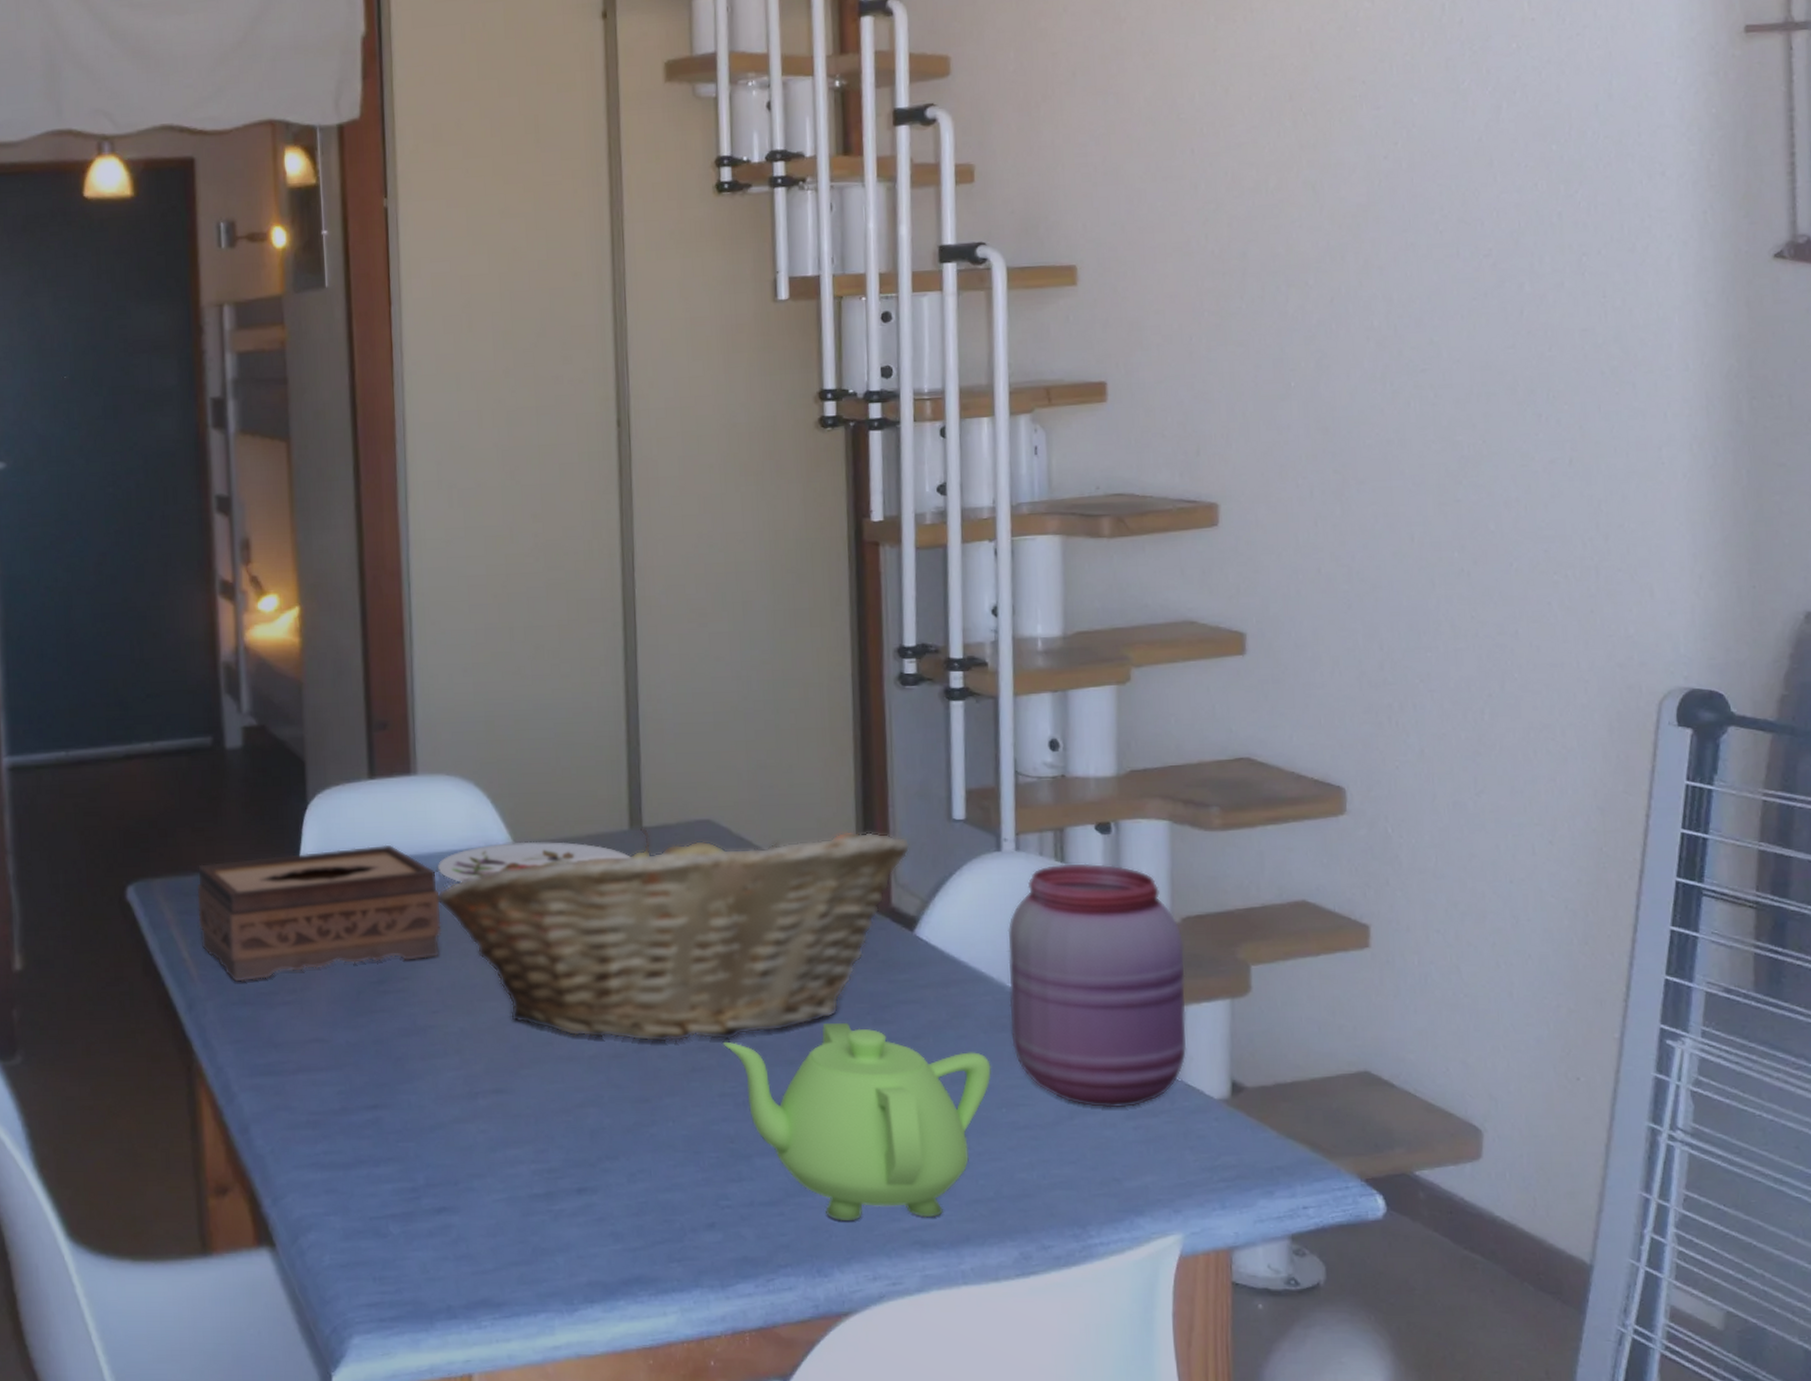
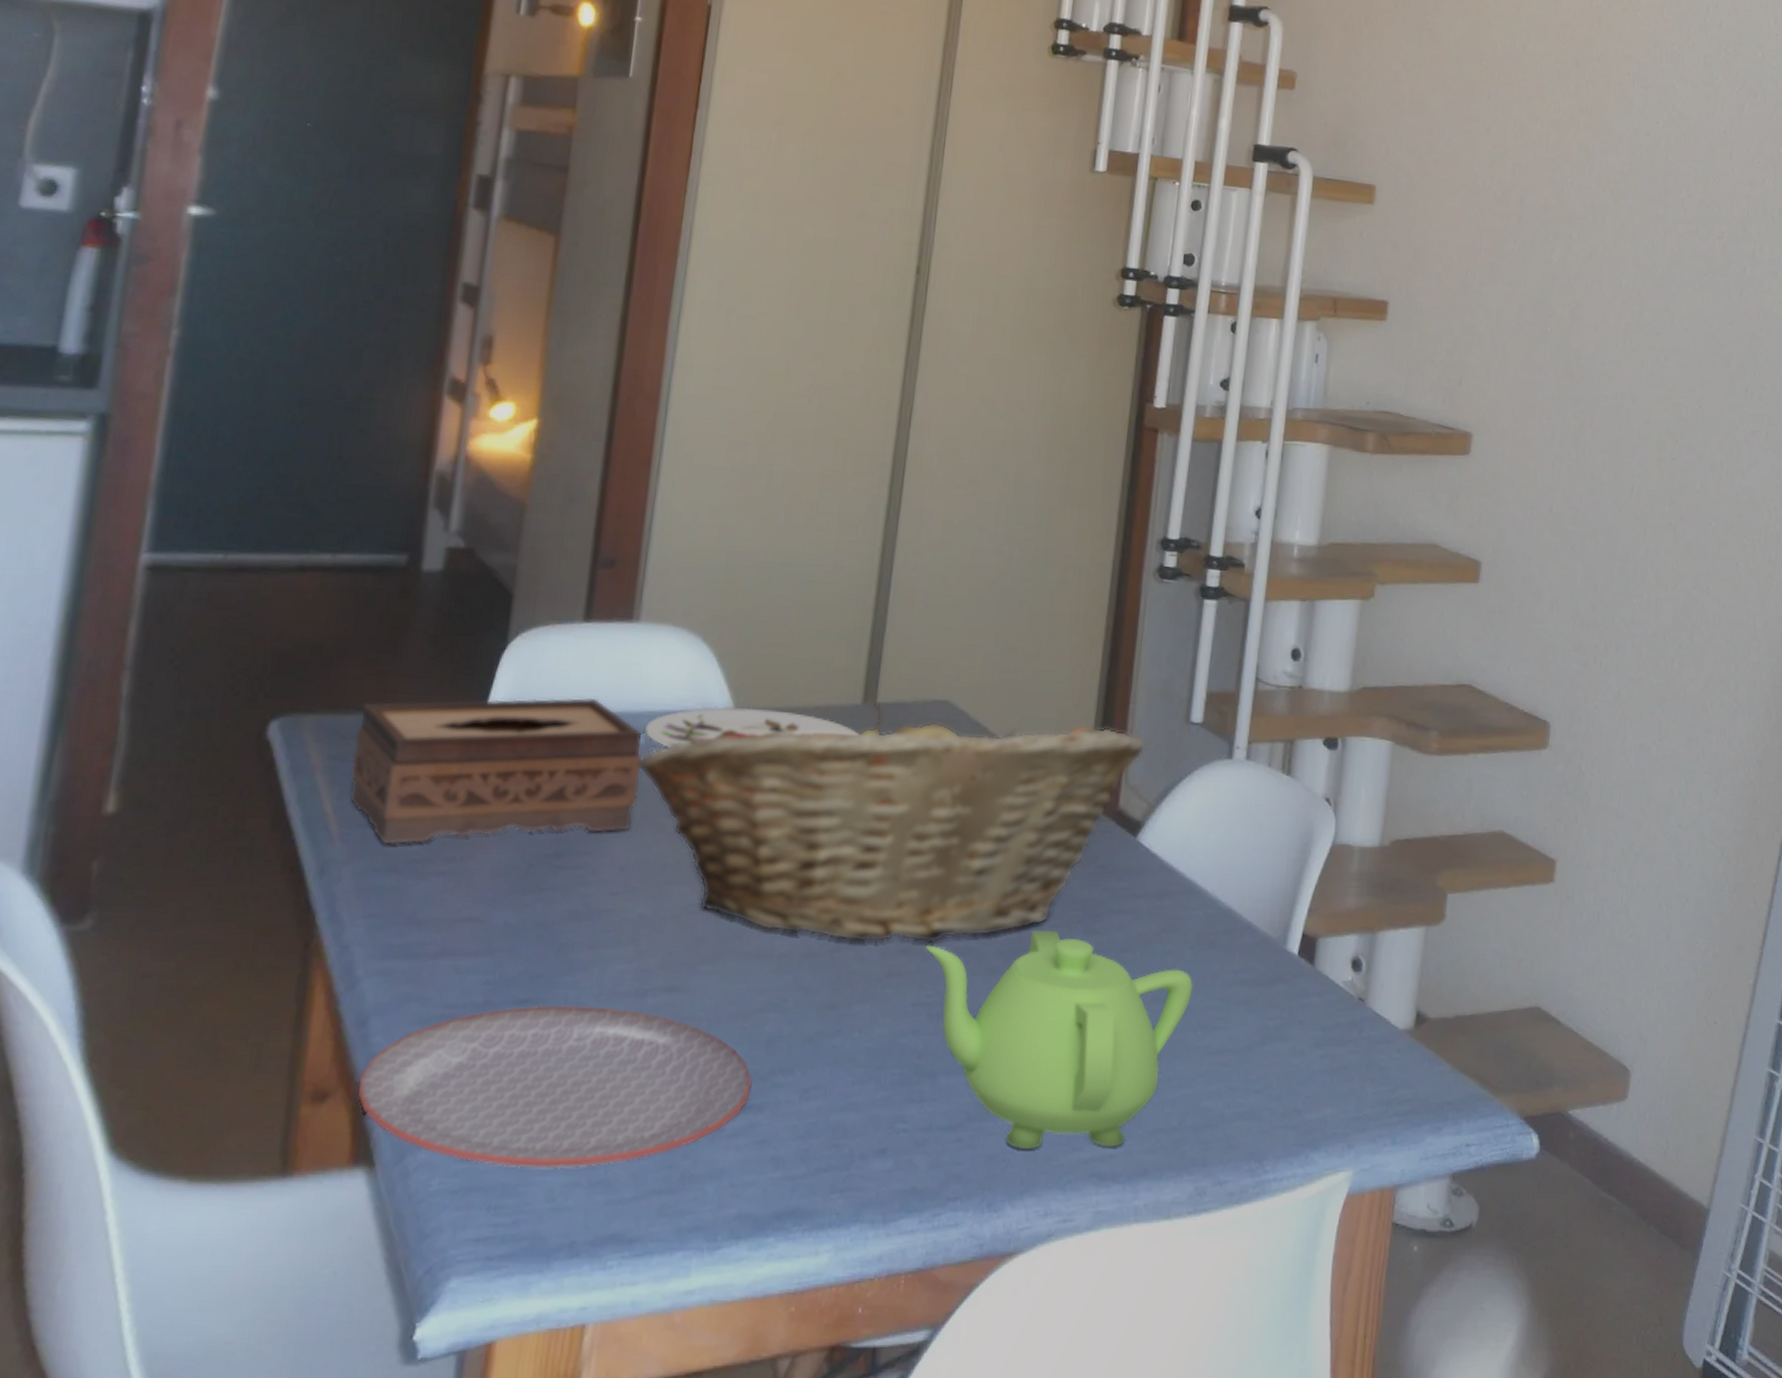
plate: none [250,1108,583,1246] -> present [357,1005,752,1169]
jar: present [1007,863,1187,1108] -> none [1216,777,1390,1035]

